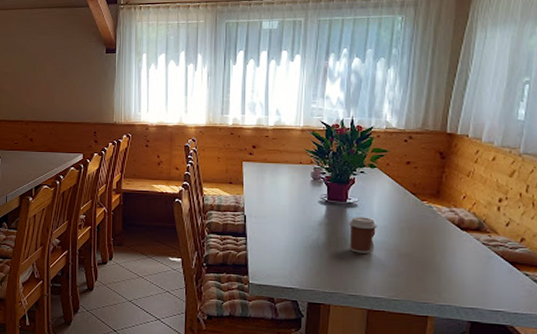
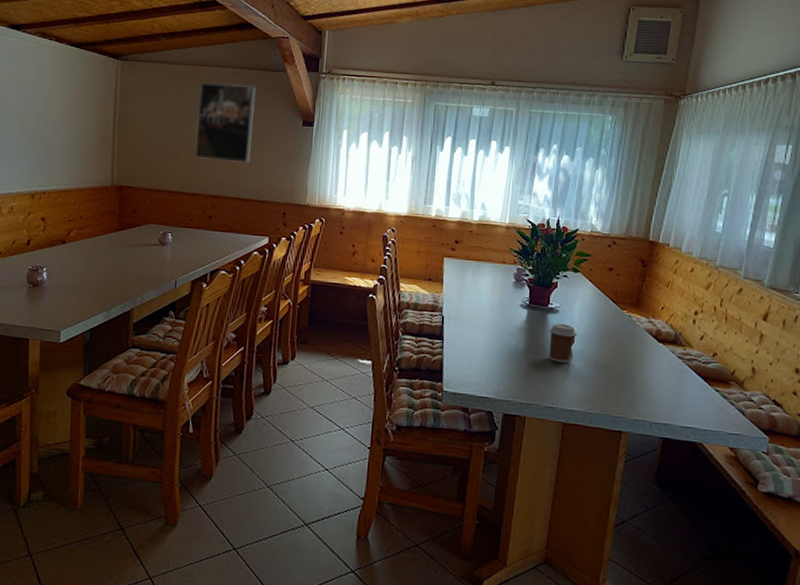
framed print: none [14,22,63,91] -> present [194,81,256,163]

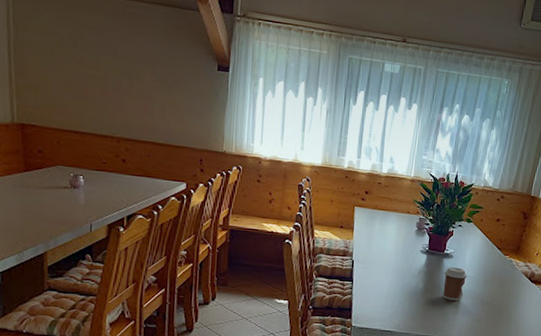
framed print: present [194,81,256,163] -> none [103,14,167,106]

